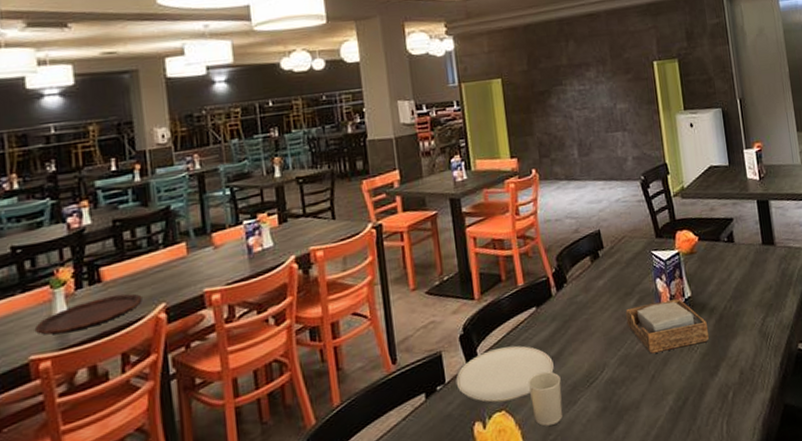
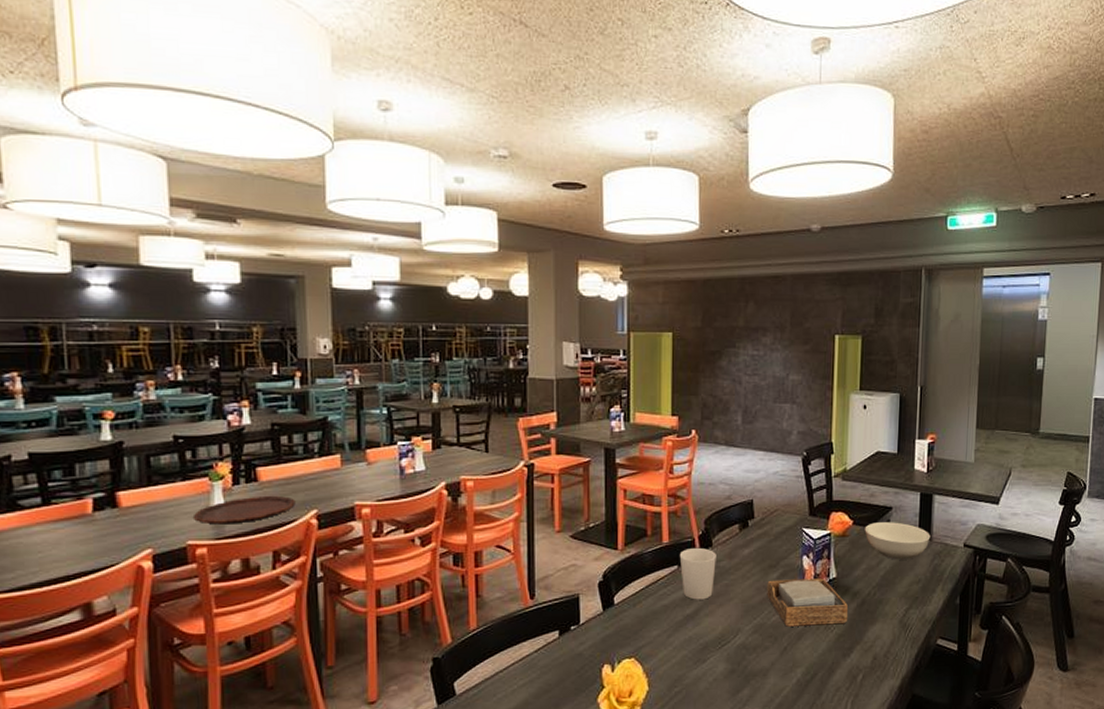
plate: present [456,345,554,403] -> none [590,599,688,650]
cup: present [528,371,563,427] -> none [660,628,693,679]
dixie cup: none [536,285,574,340] -> present [679,547,716,600]
bowl: none [710,232,774,270] -> present [864,522,931,560]

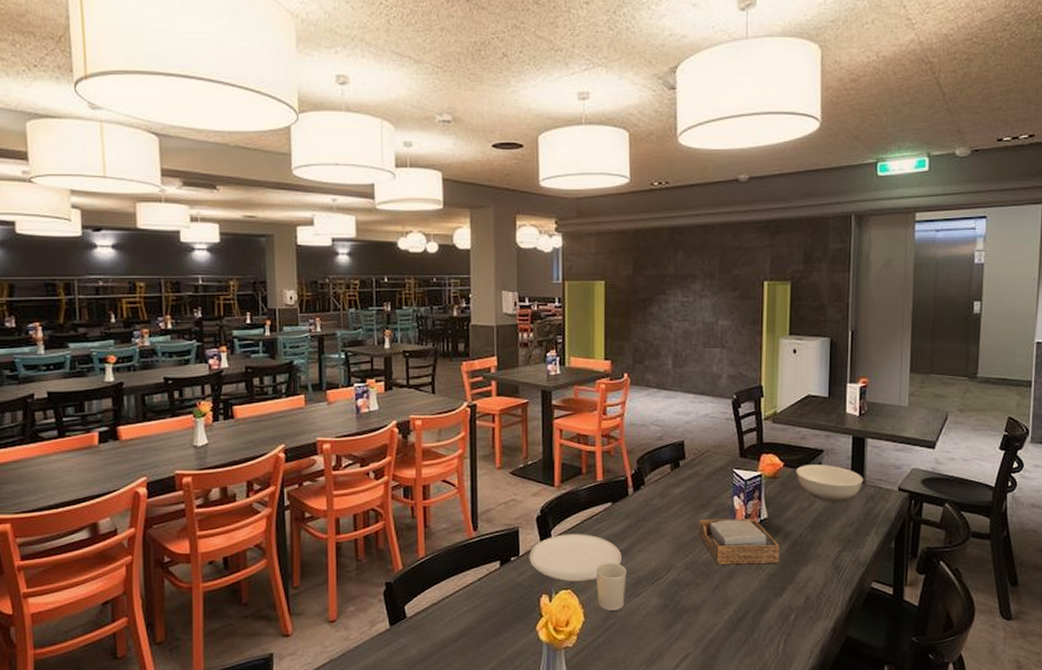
tray: present [192,495,296,525] -> none [180,431,266,457]
plate: none [590,599,688,650] -> present [529,534,622,582]
cup: none [660,628,693,679] -> present [595,562,627,611]
dixie cup: present [679,547,716,600] -> none [613,485,649,536]

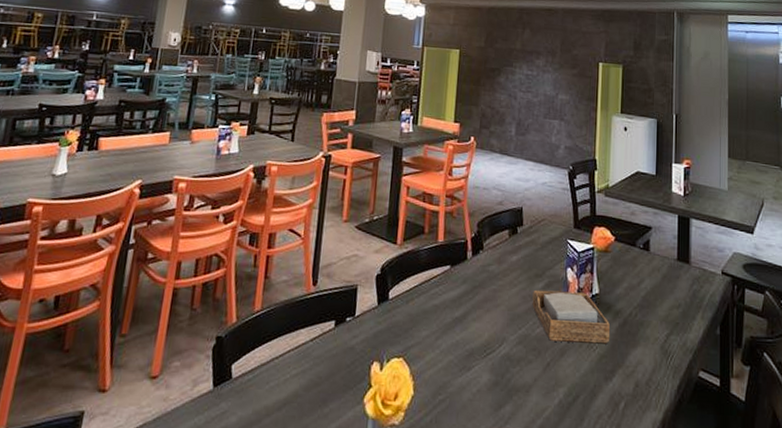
plate: present [529,534,622,582] -> none [364,296,456,350]
cup: present [595,562,627,611] -> none [428,330,460,385]
bowl: present [796,465,864,502] -> none [626,241,689,282]

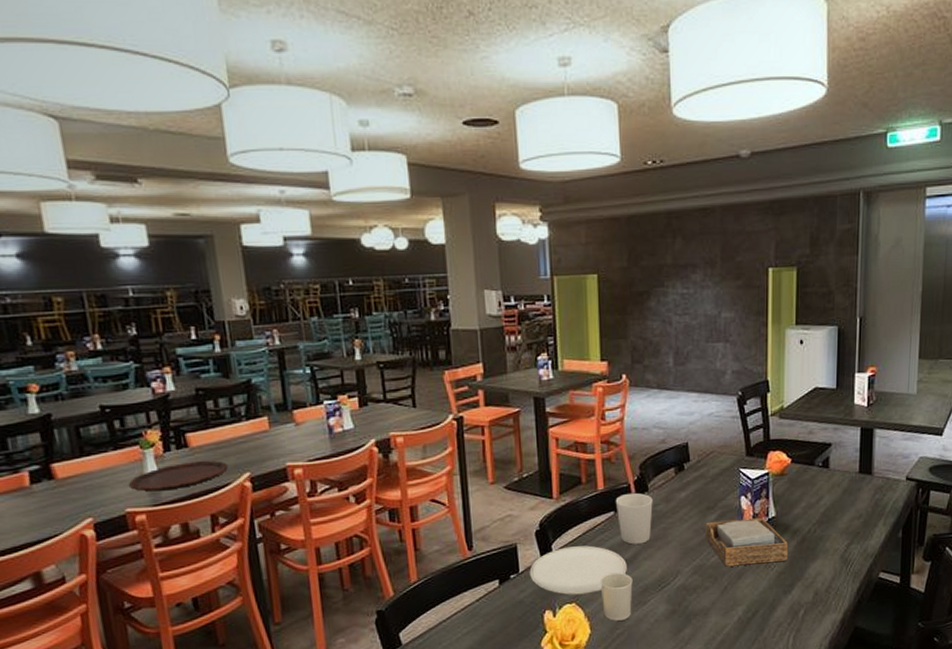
tray: none [37,163,125,187] -> present [128,460,228,492]
plate: none [364,296,456,350] -> present [529,545,627,595]
cup: none [428,330,460,385] -> present [600,572,633,621]
dixie cup: none [452,249,487,303] -> present [615,492,653,545]

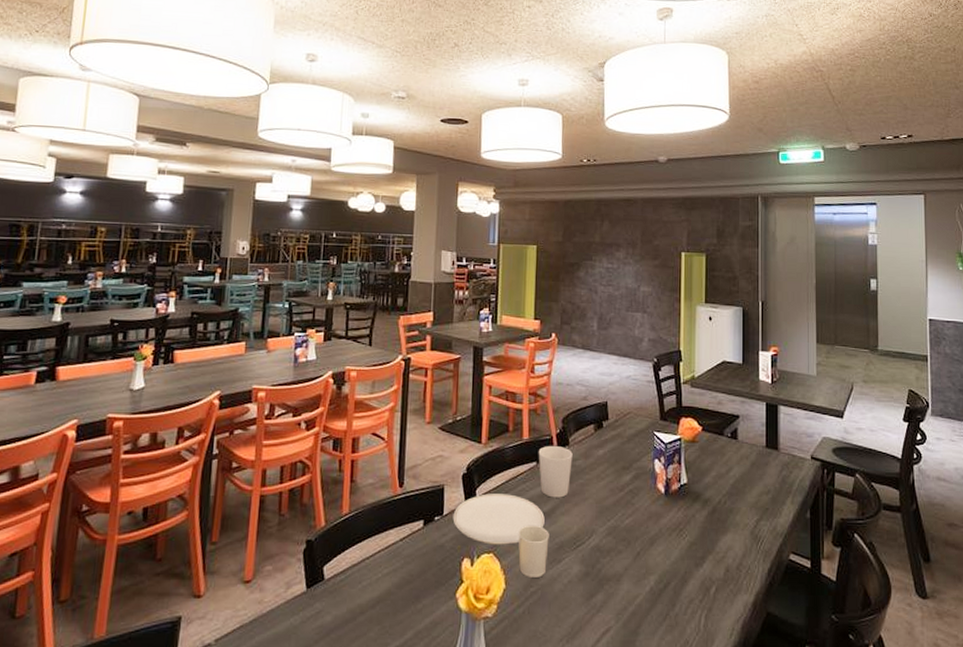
tray: present [128,460,228,492] -> none [115,376,203,401]
napkin holder: present [705,517,789,567] -> none [620,482,700,532]

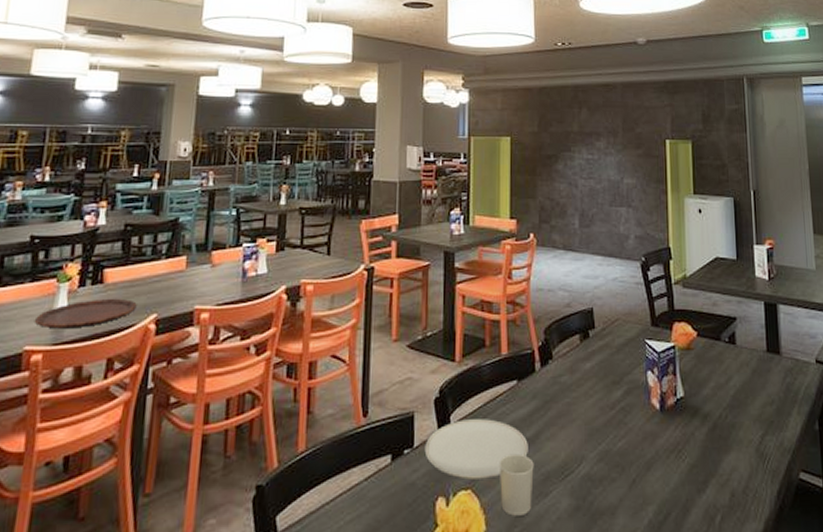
tray: none [115,376,203,401] -> present [34,298,137,329]
dixie cup: present [538,445,573,498] -> none [518,360,557,421]

